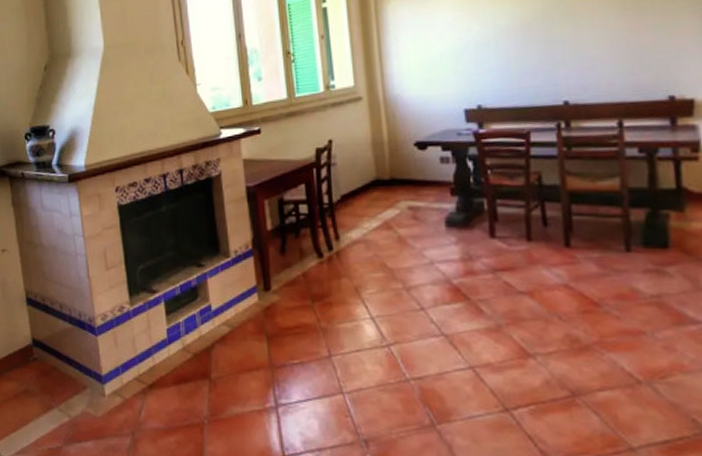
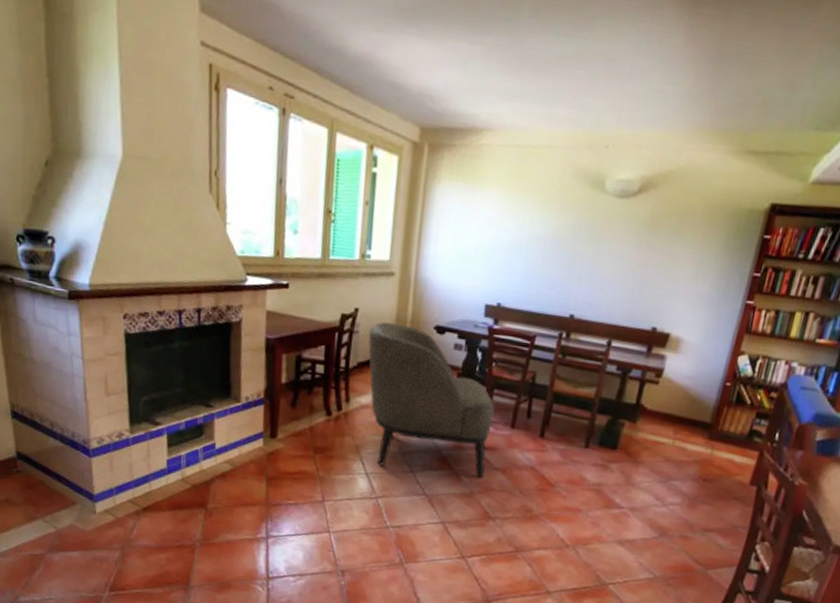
armchair: none [346,147,509,307] -> present [368,322,495,478]

